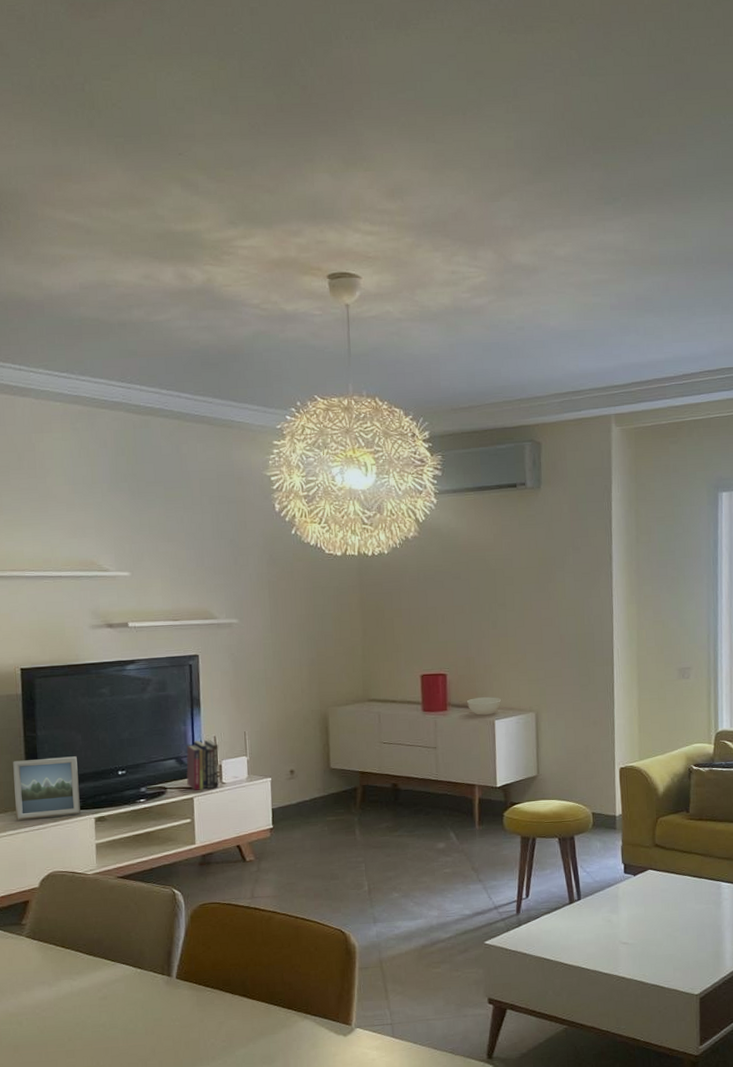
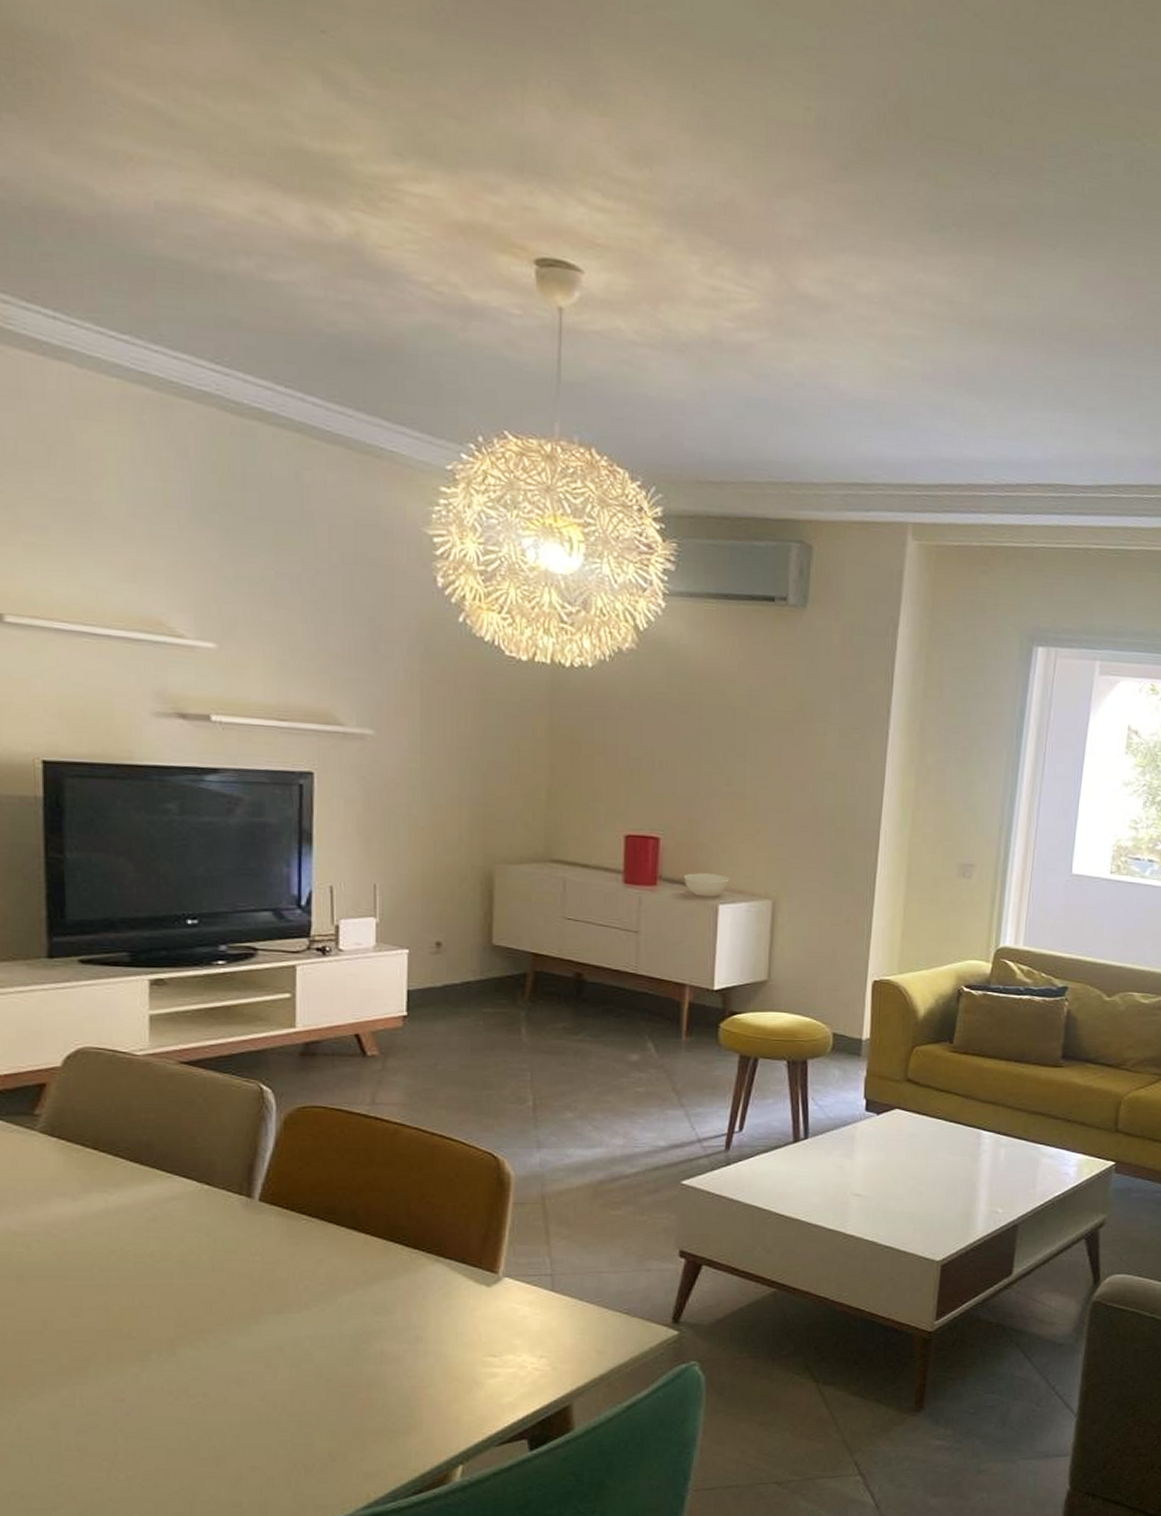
picture frame: present [13,756,81,820] -> none [27,890,128,974]
books: present [186,739,219,790] -> none [287,889,336,957]

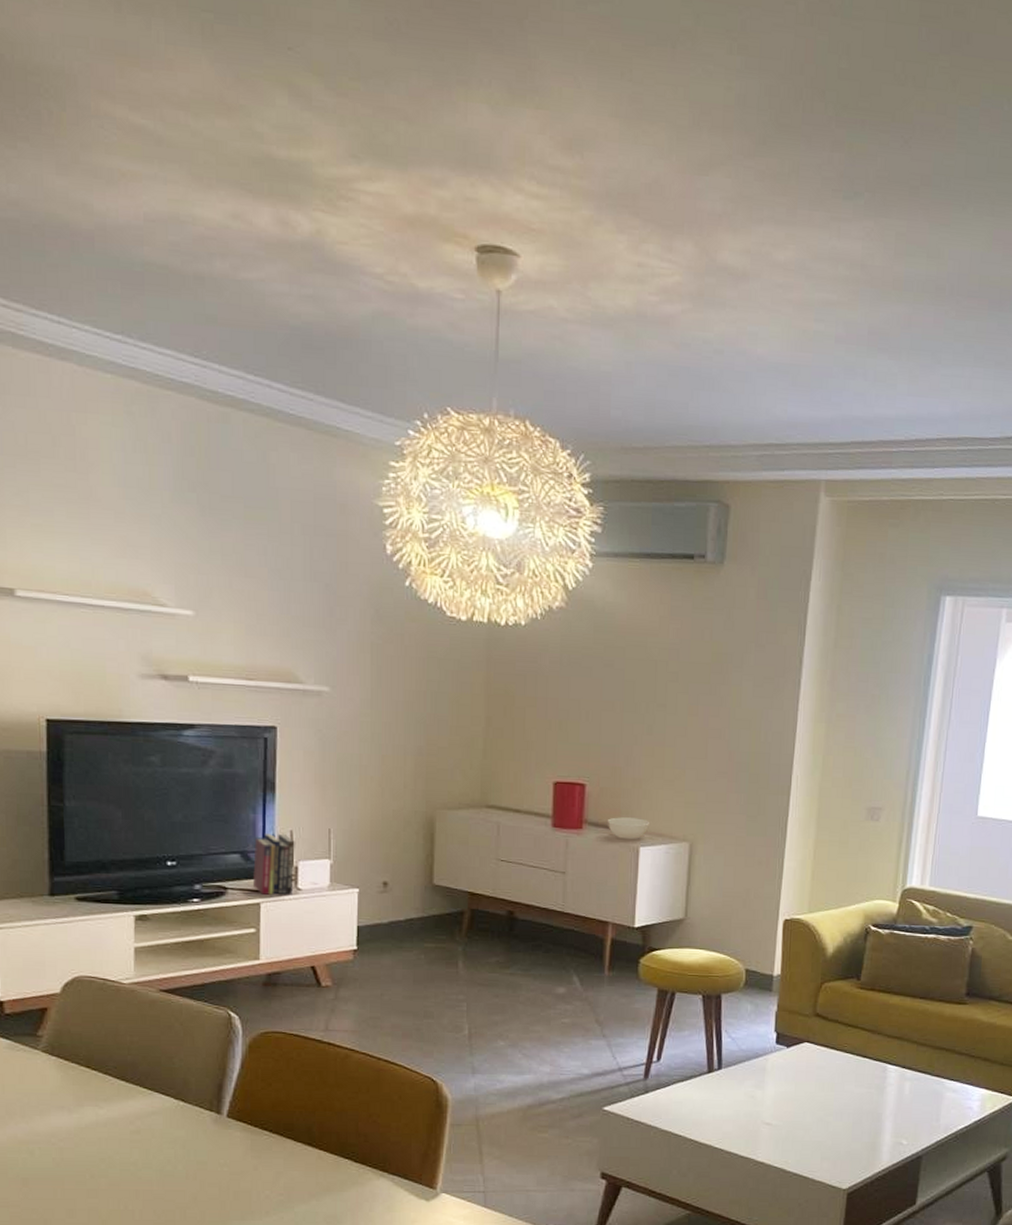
books: none [287,889,336,957] -> present [253,833,295,895]

